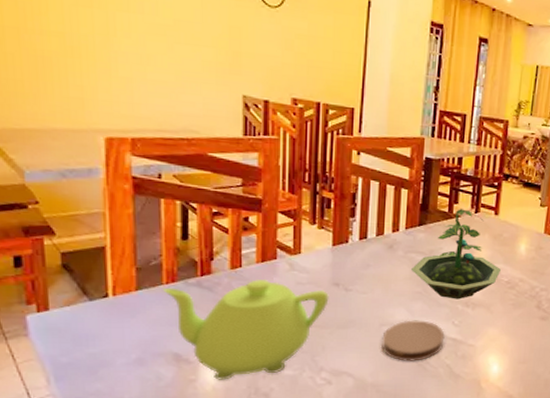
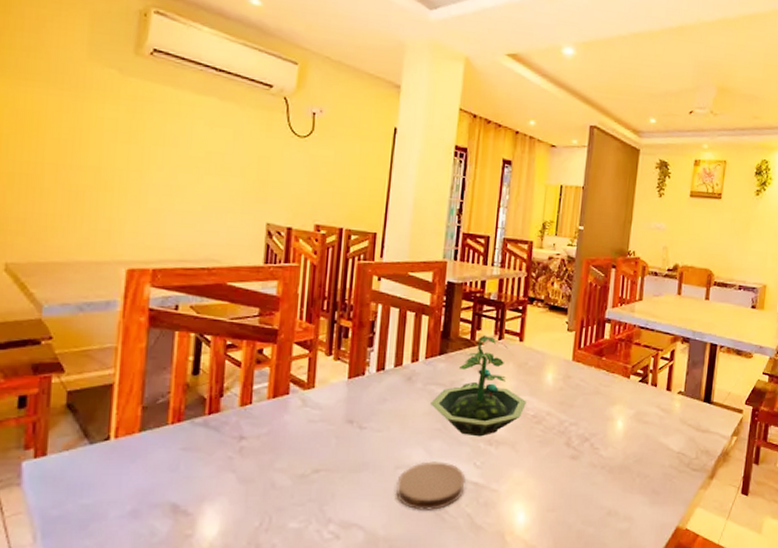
teapot: present [163,278,329,380] -> none [168,416,342,535]

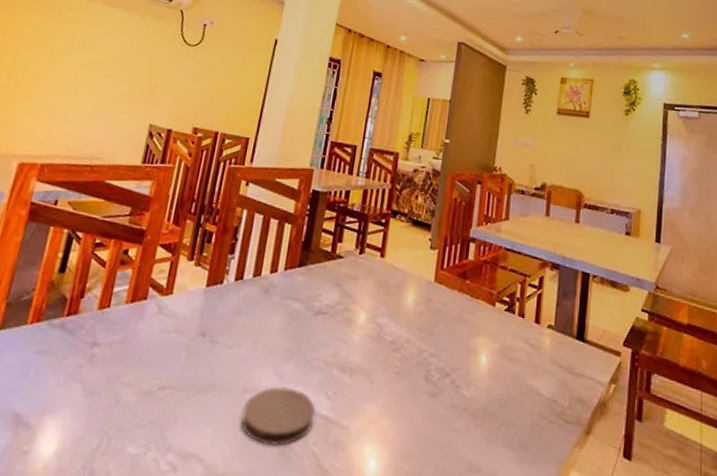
terrarium: present [431,335,526,437] -> none [285,248,384,362]

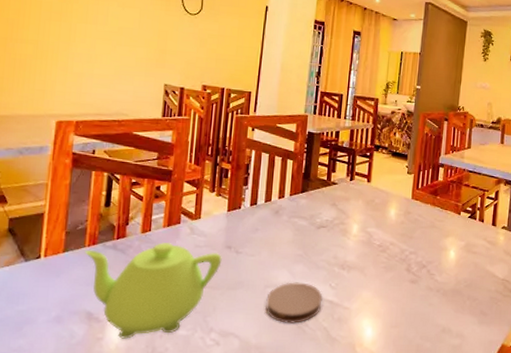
teapot: none [25,323,193,455] -> present [85,242,222,339]

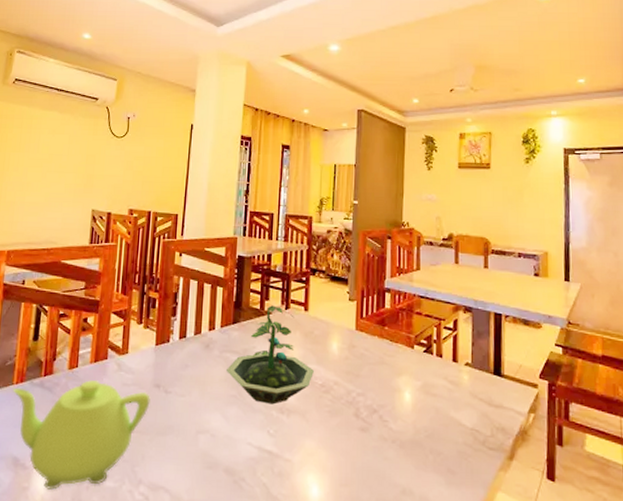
coaster: present [264,282,323,323] -> none [197,427,260,477]
terrarium: none [294,177,373,262] -> present [227,305,314,405]

